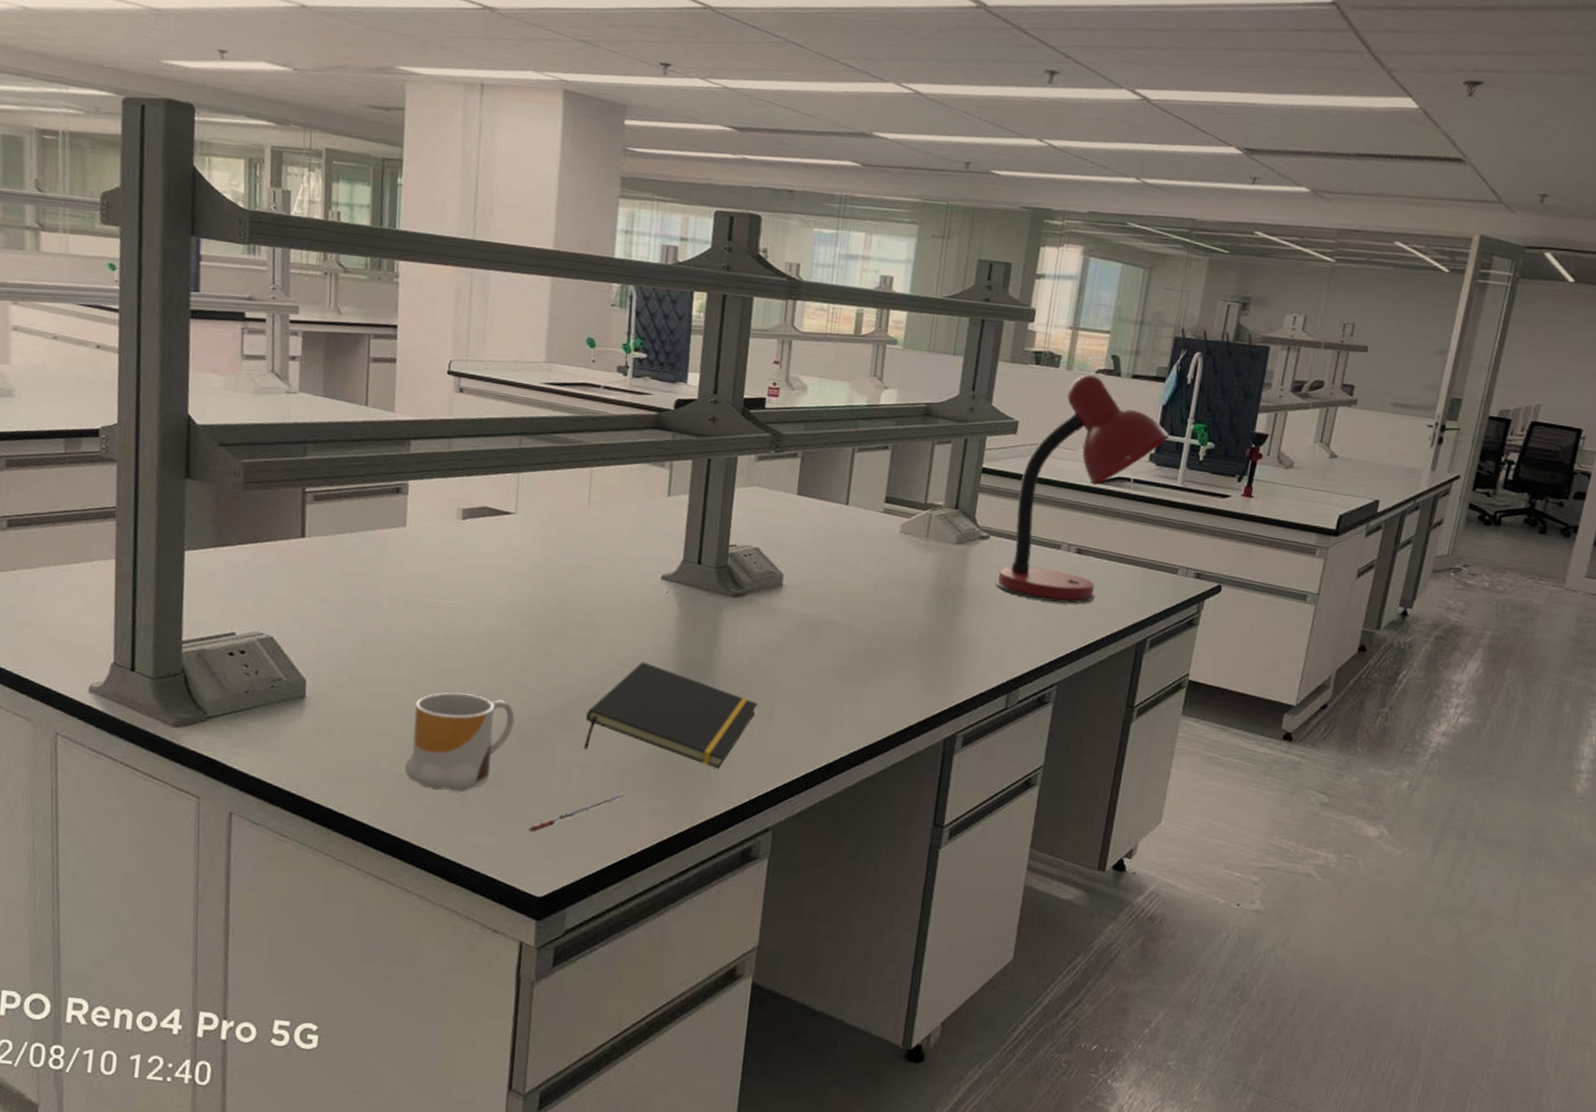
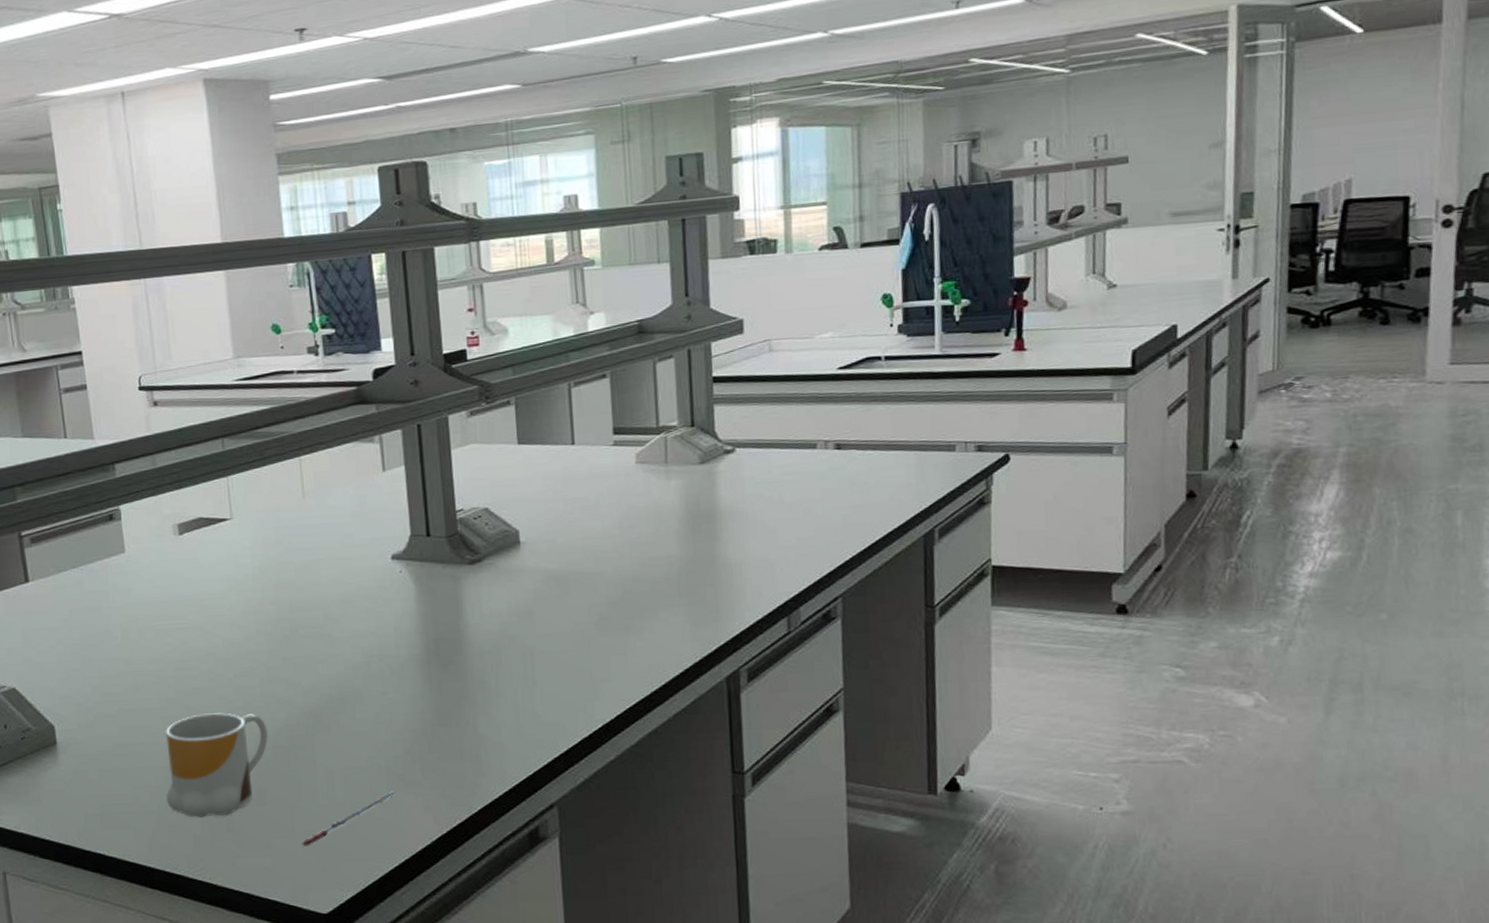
notepad: present [583,662,758,769] -> none [340,649,518,752]
desk lamp: present [995,374,1170,604] -> none [750,253,917,508]

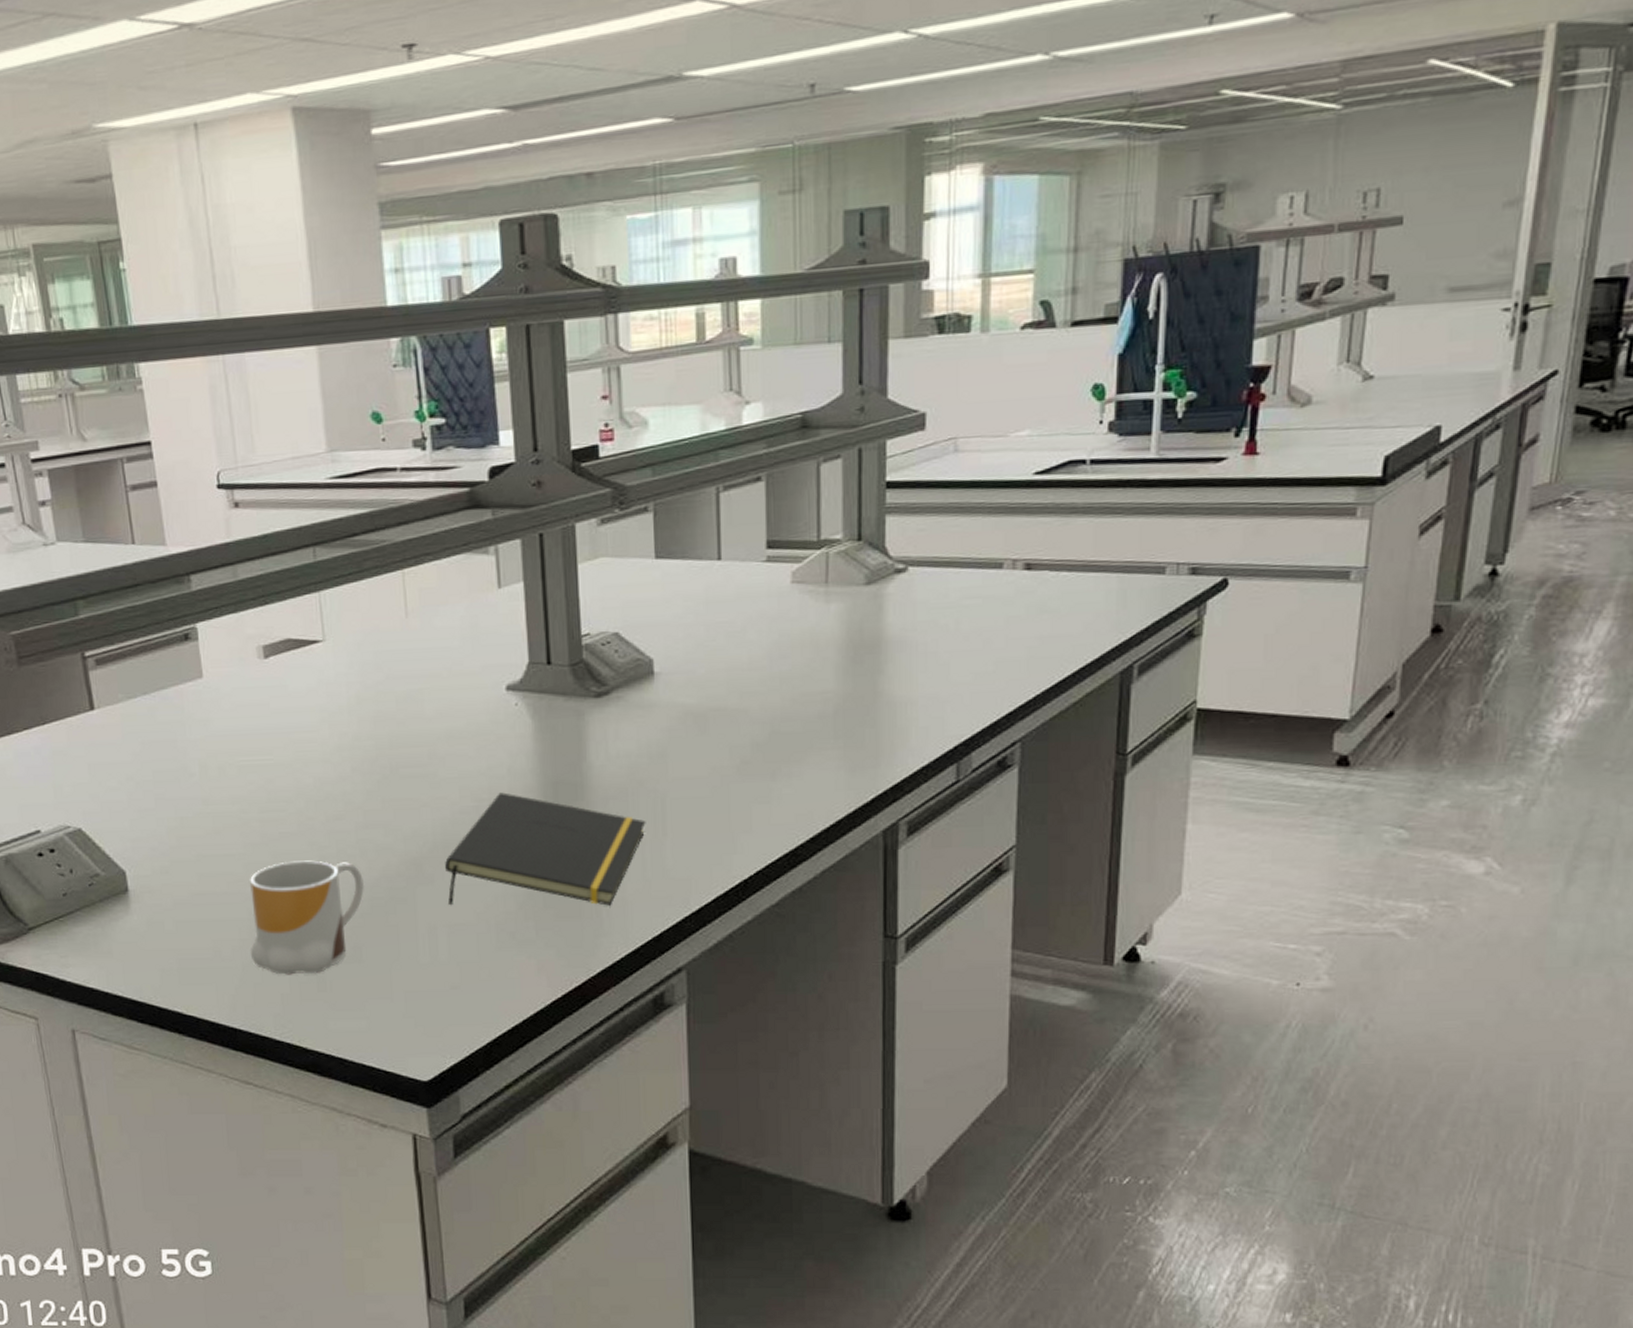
pen: present [302,791,395,847] -> none [401,950,505,1009]
notepad: none [340,649,518,752] -> present [445,792,646,906]

